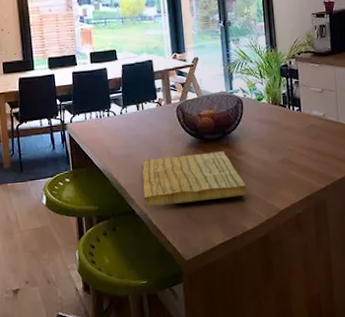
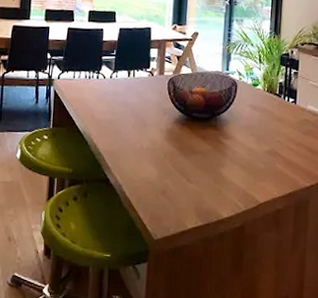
cutting board: present [142,151,246,208] -> none [120,128,228,182]

